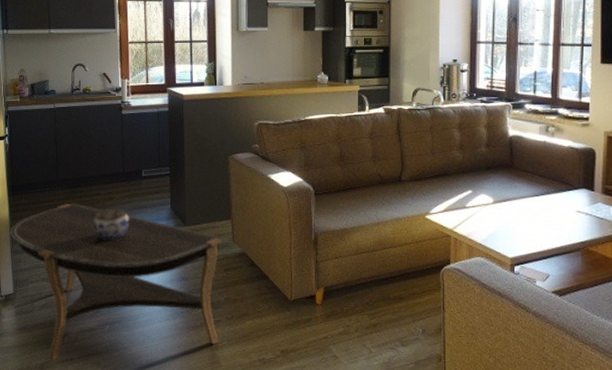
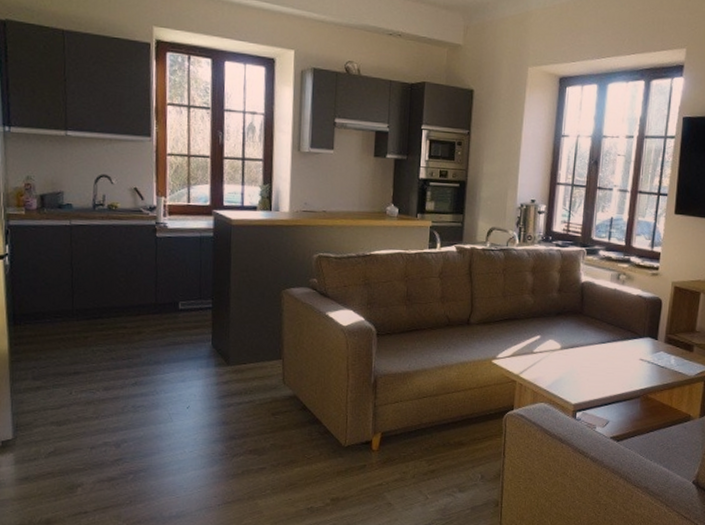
coffee table: present [10,203,224,361] -> none [10,336,272,515]
jar: present [93,208,129,241] -> none [117,344,161,380]

